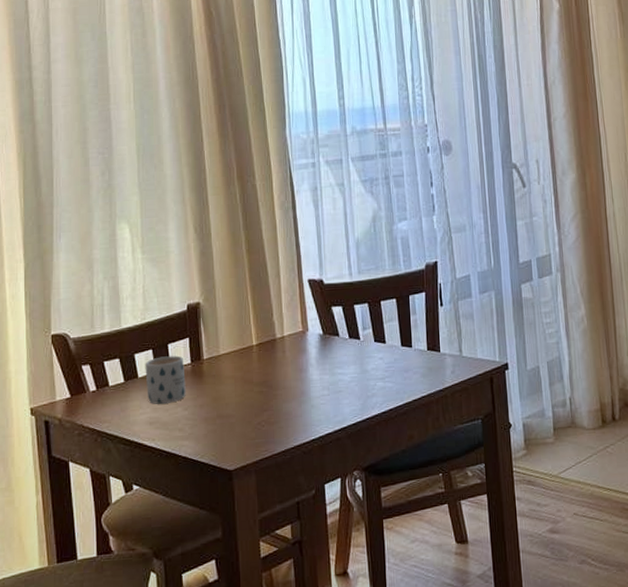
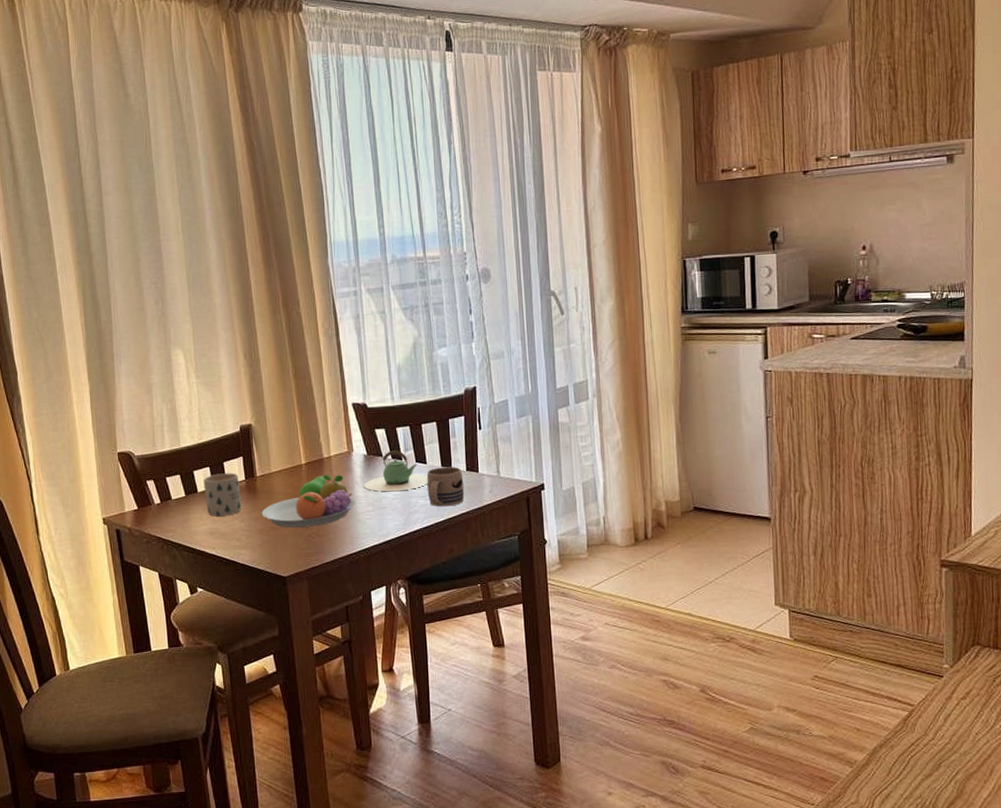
fruit bowl: none [208,356,309,416] -> present [262,474,355,528]
teapot: none [319,329,387,374] -> present [364,450,428,492]
mug: none [385,345,425,390] -> present [427,466,465,507]

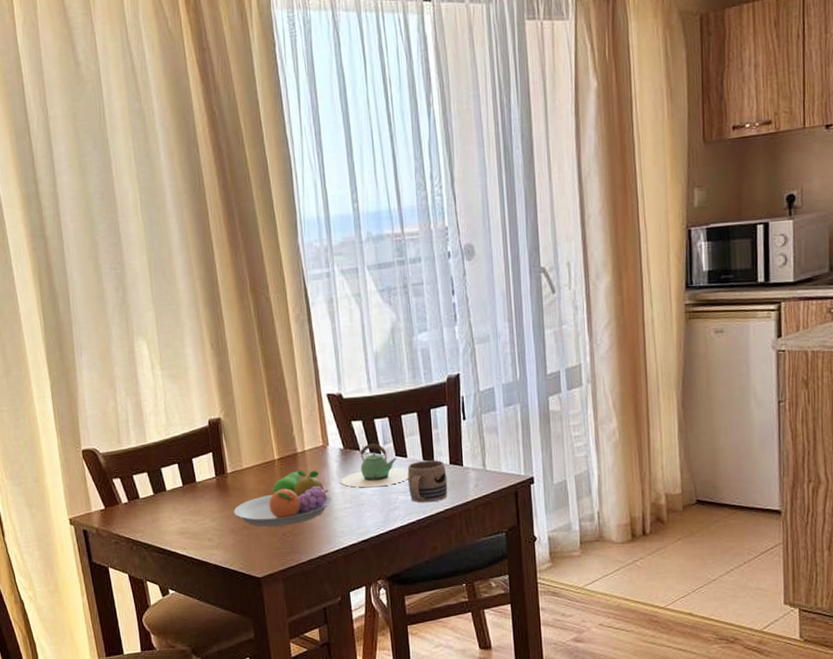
mug: present [203,473,242,517] -> none [172,469,213,516]

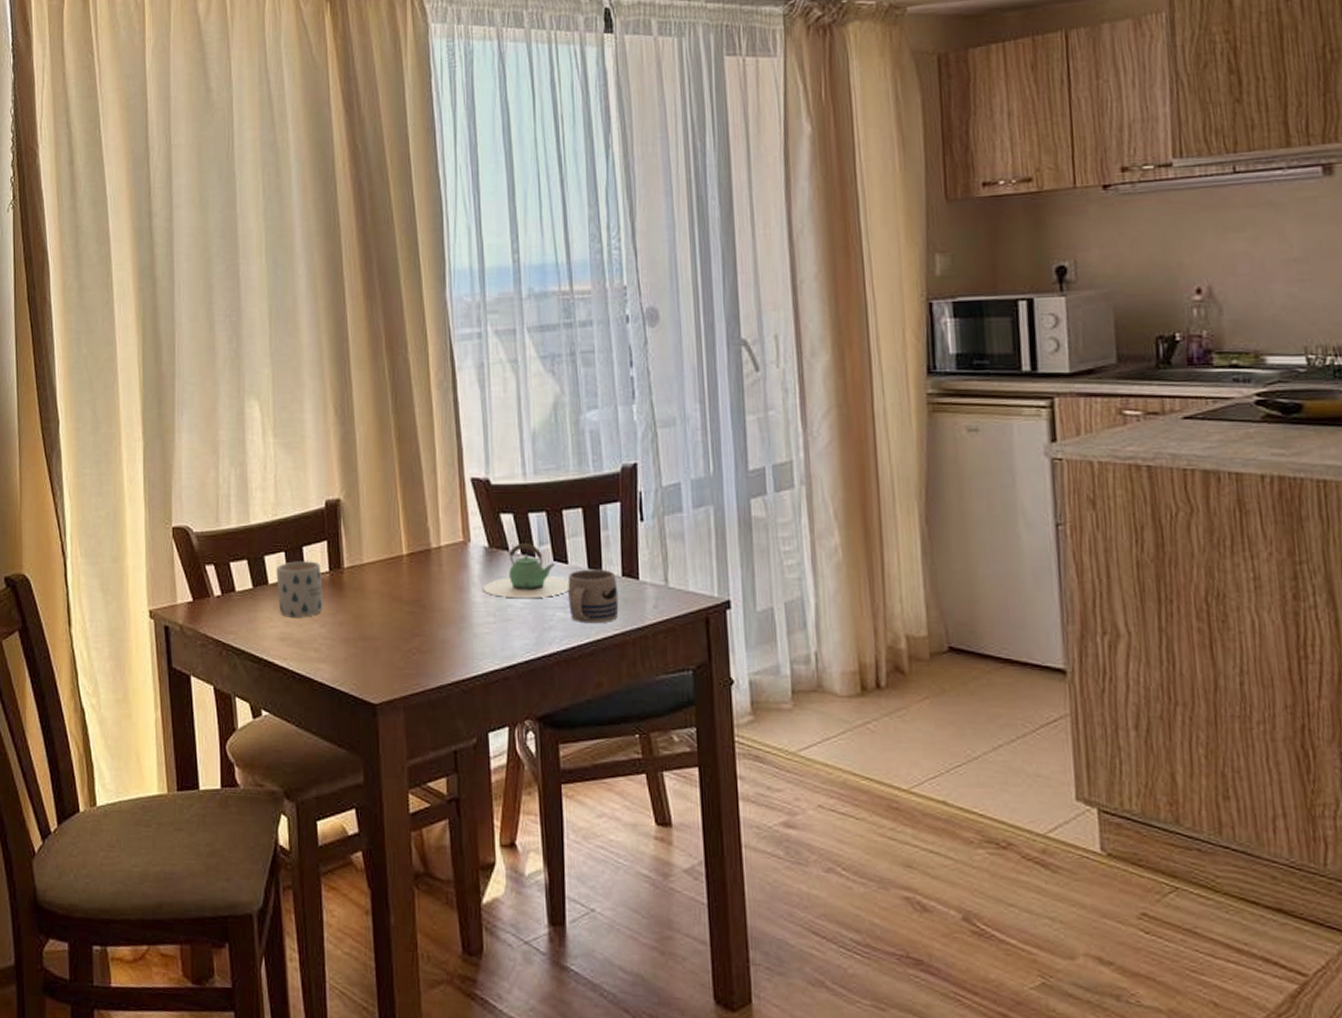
mug: none [172,469,213,516] -> present [276,561,323,617]
fruit bowl: present [233,470,332,527] -> none [348,570,471,639]

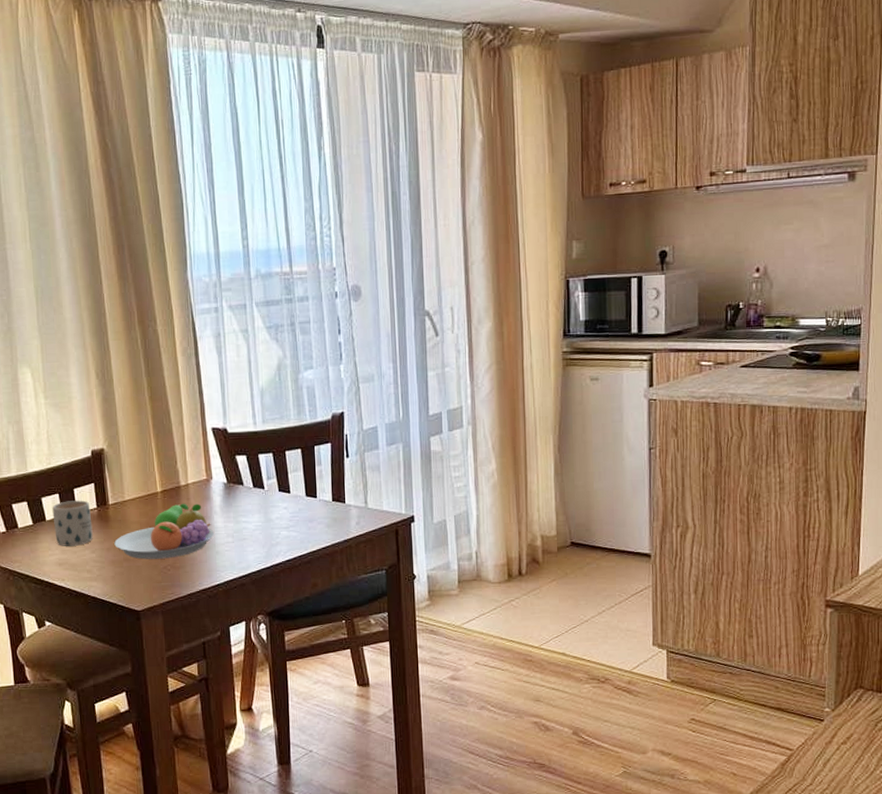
fruit bowl: none [348,570,471,639] -> present [114,503,214,559]
teapot: present [483,544,570,599] -> none [223,479,292,523]
mug: present [568,569,619,624] -> none [290,496,330,539]

